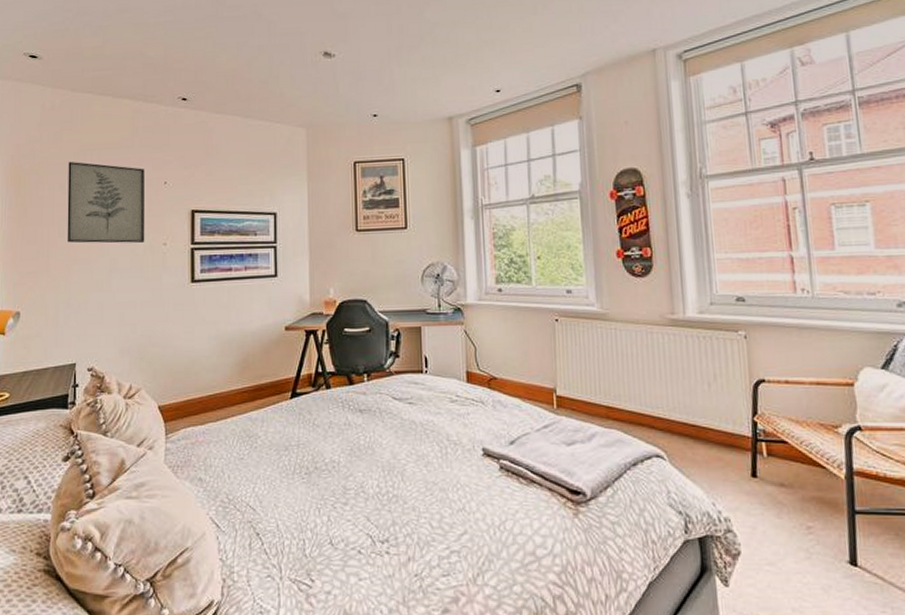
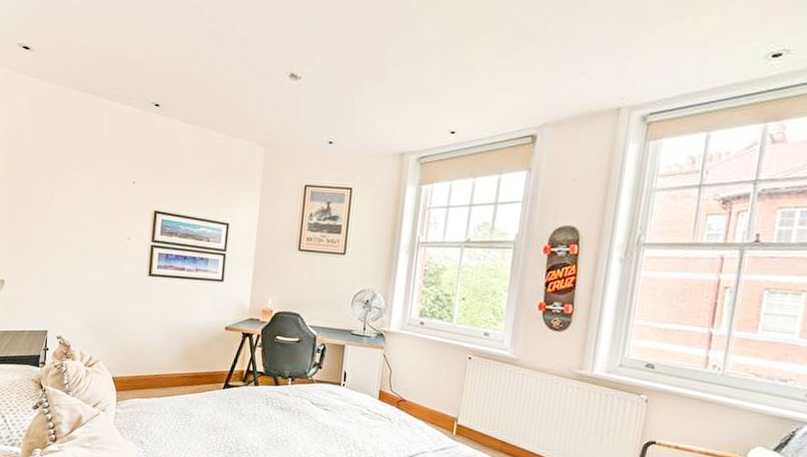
wall art: present [67,162,145,243] -> none [46,152,117,234]

